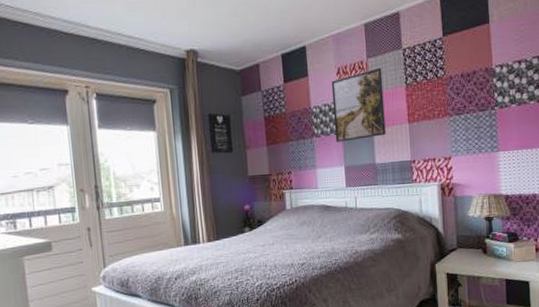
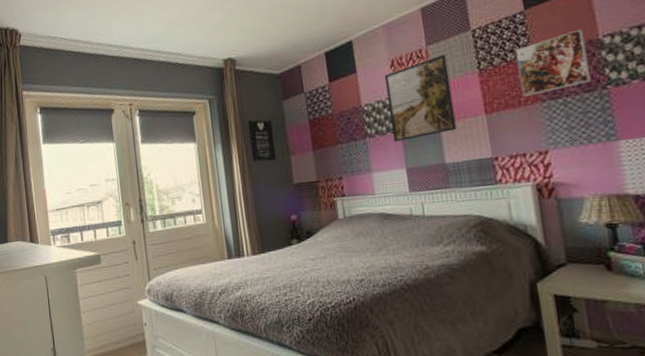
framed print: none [434,58,484,111] -> present [515,28,591,97]

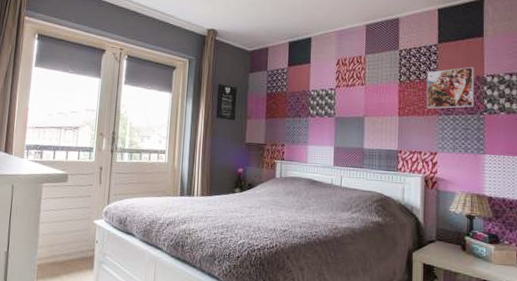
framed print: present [384,54,457,142] -> none [328,63,378,125]

